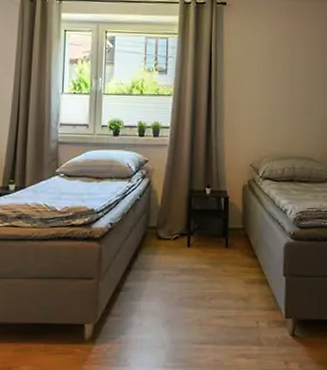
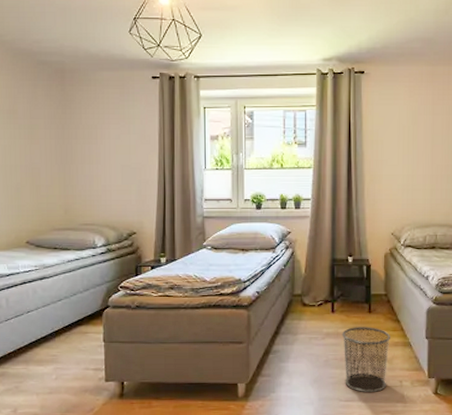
waste bin: none [197,262,247,335] -> present [341,327,390,393]

